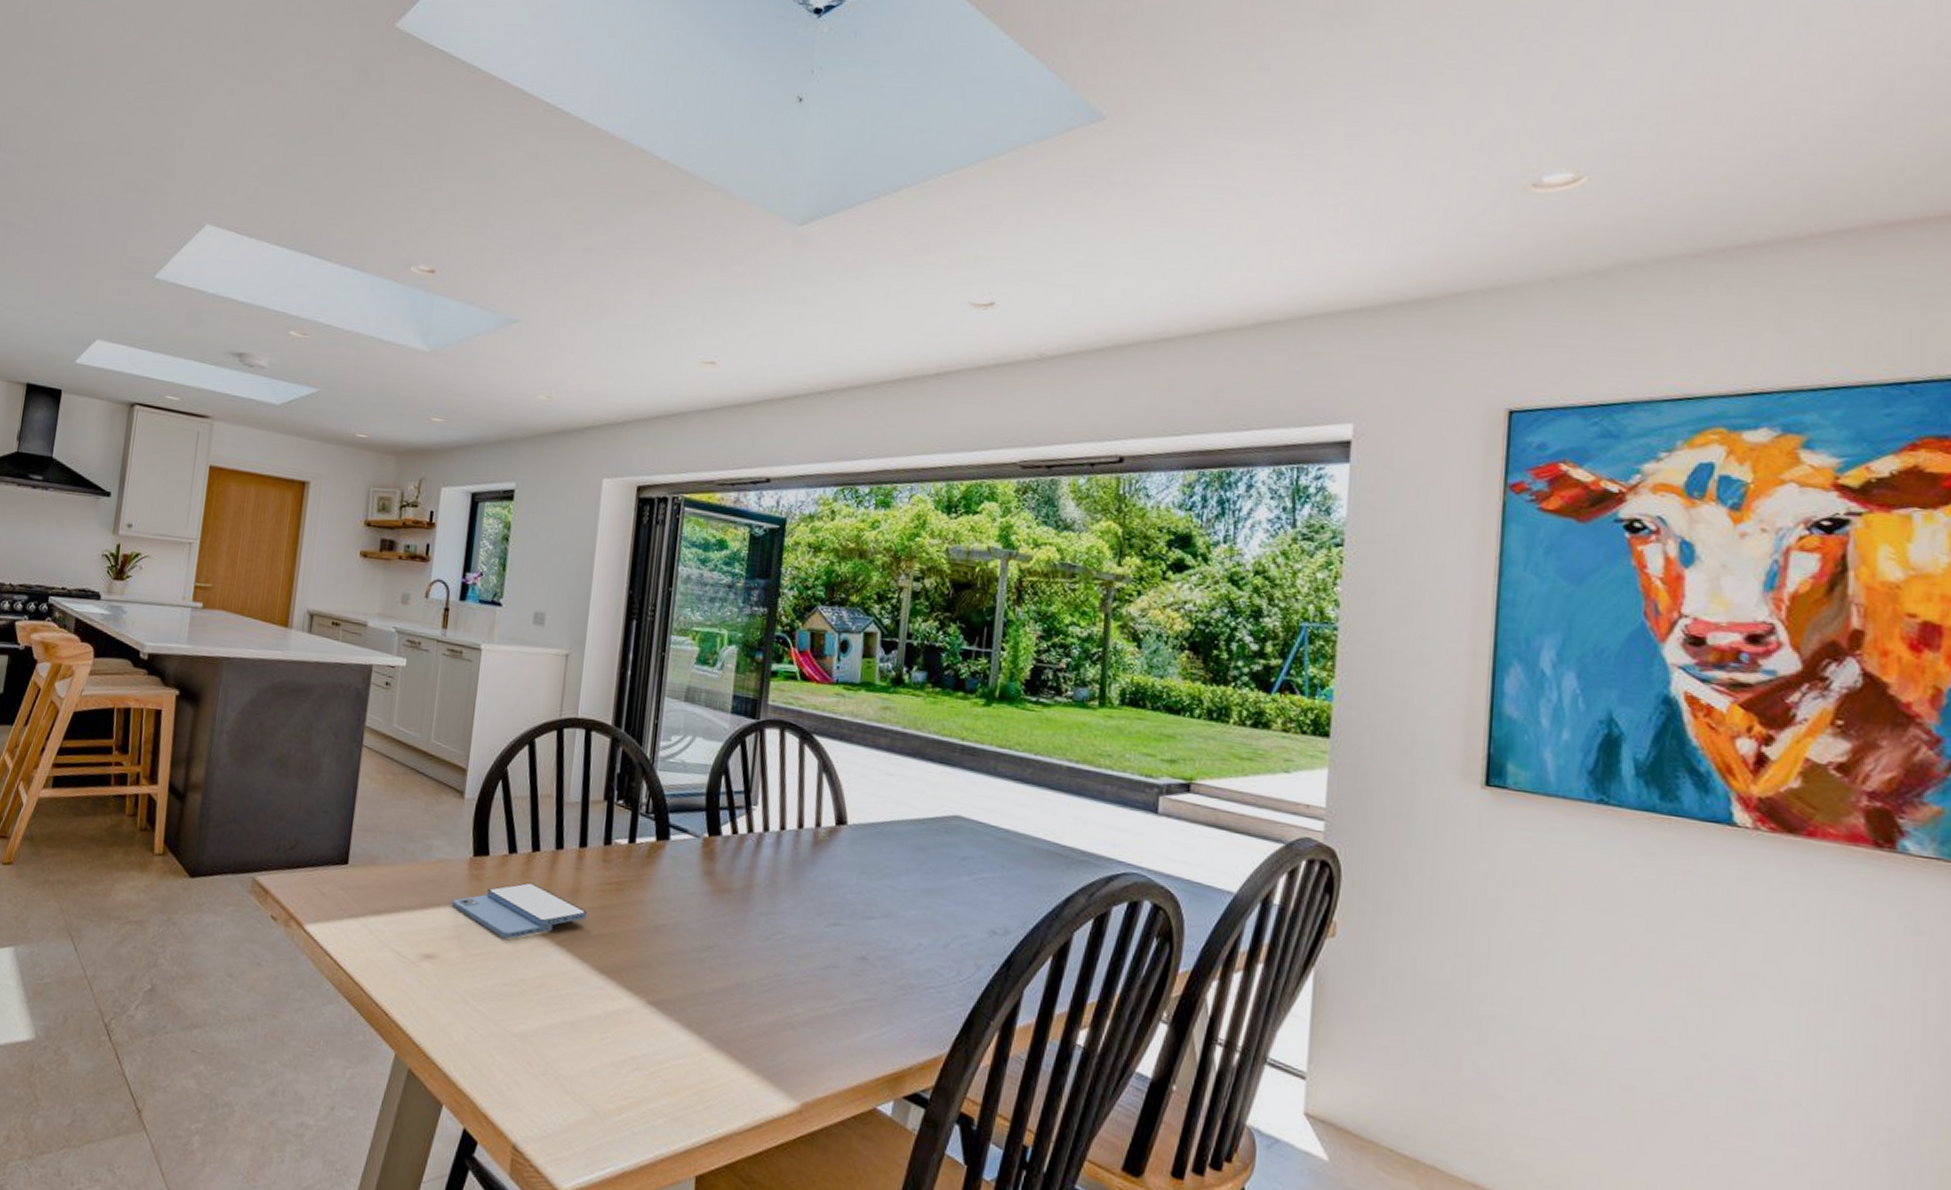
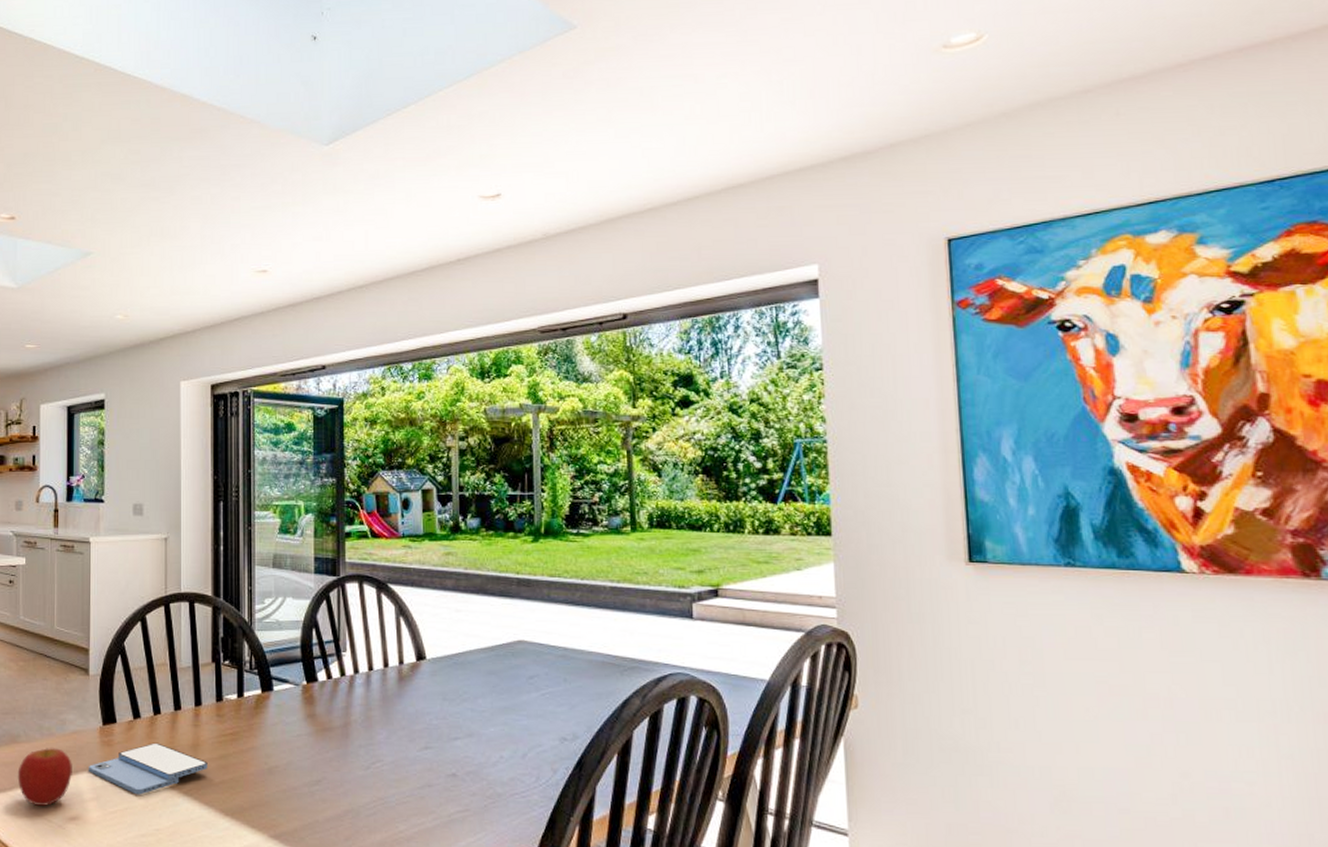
apple: none [371,874,435,940] -> present [17,748,72,806]

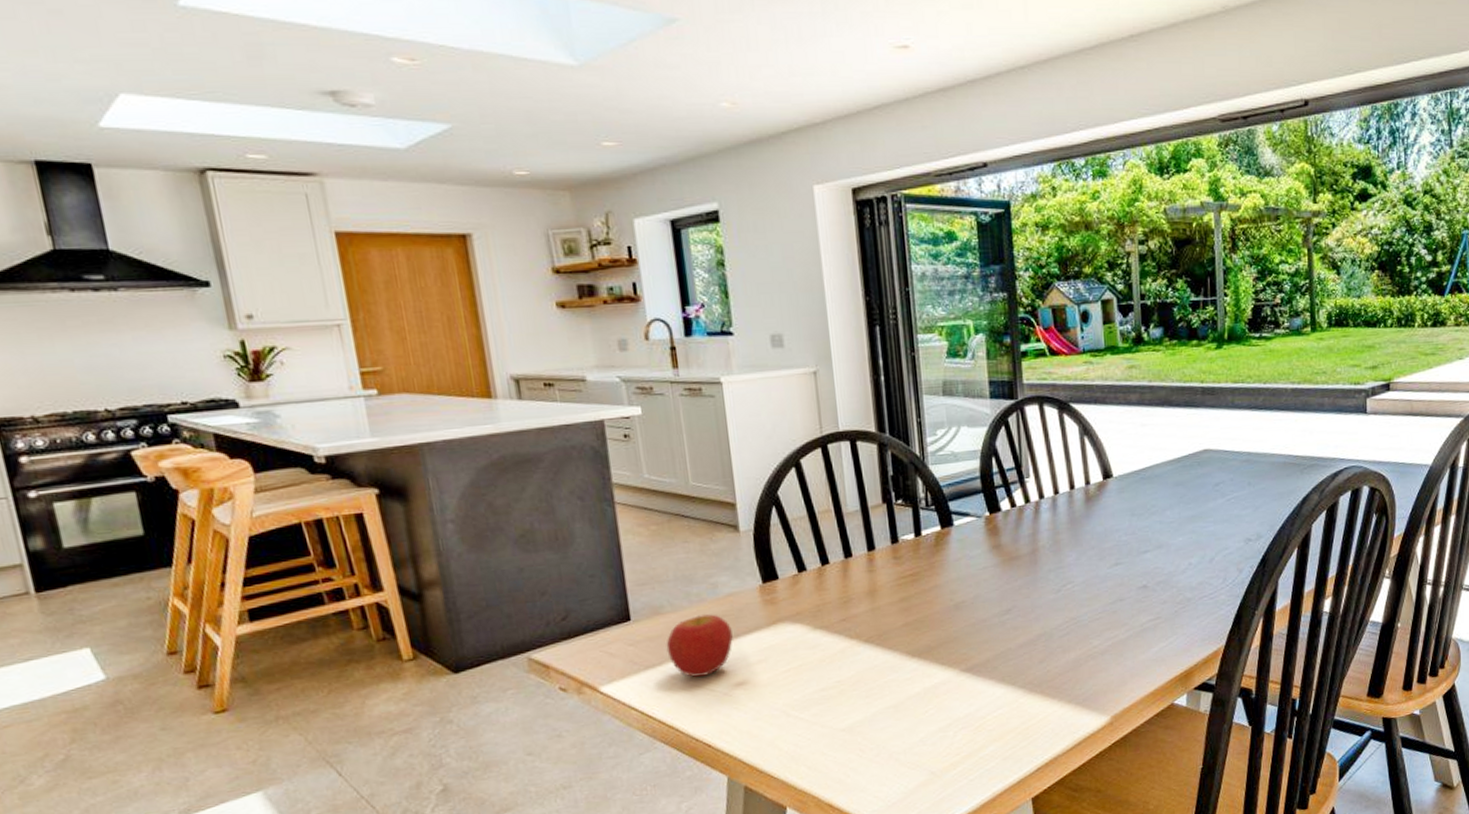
smartphone: present [89,742,208,795] -> none [752,594,888,650]

